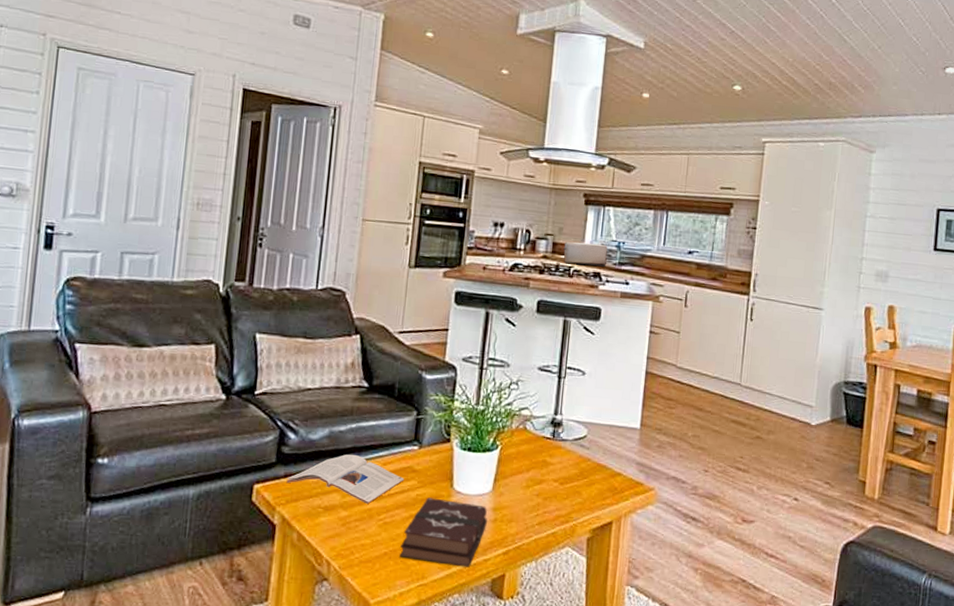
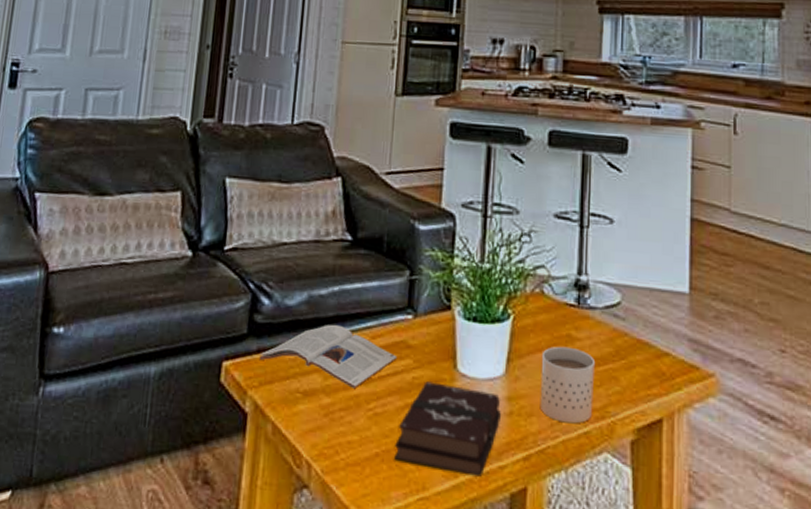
mug: none [518,469,564,527] -> present [539,346,596,424]
toaster: present [563,242,608,267] -> none [575,58,631,88]

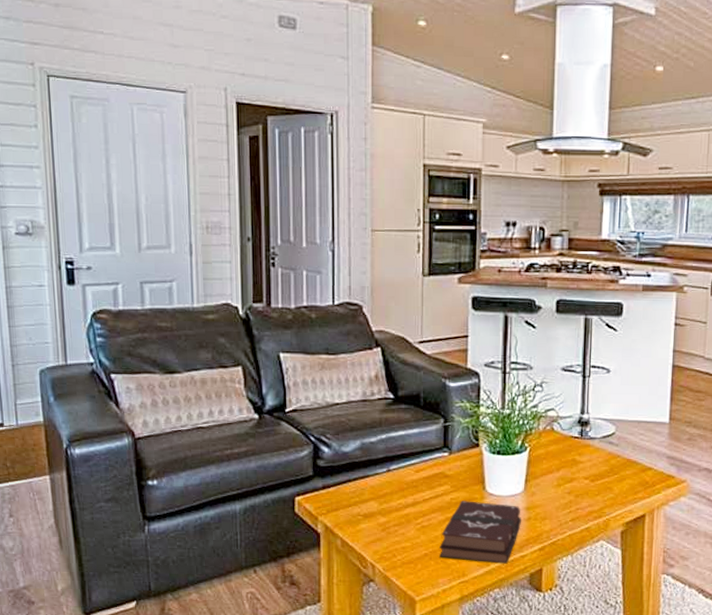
magazine: present [259,324,398,388] -> none [325,463,438,509]
mug: present [539,346,596,424] -> none [551,468,595,523]

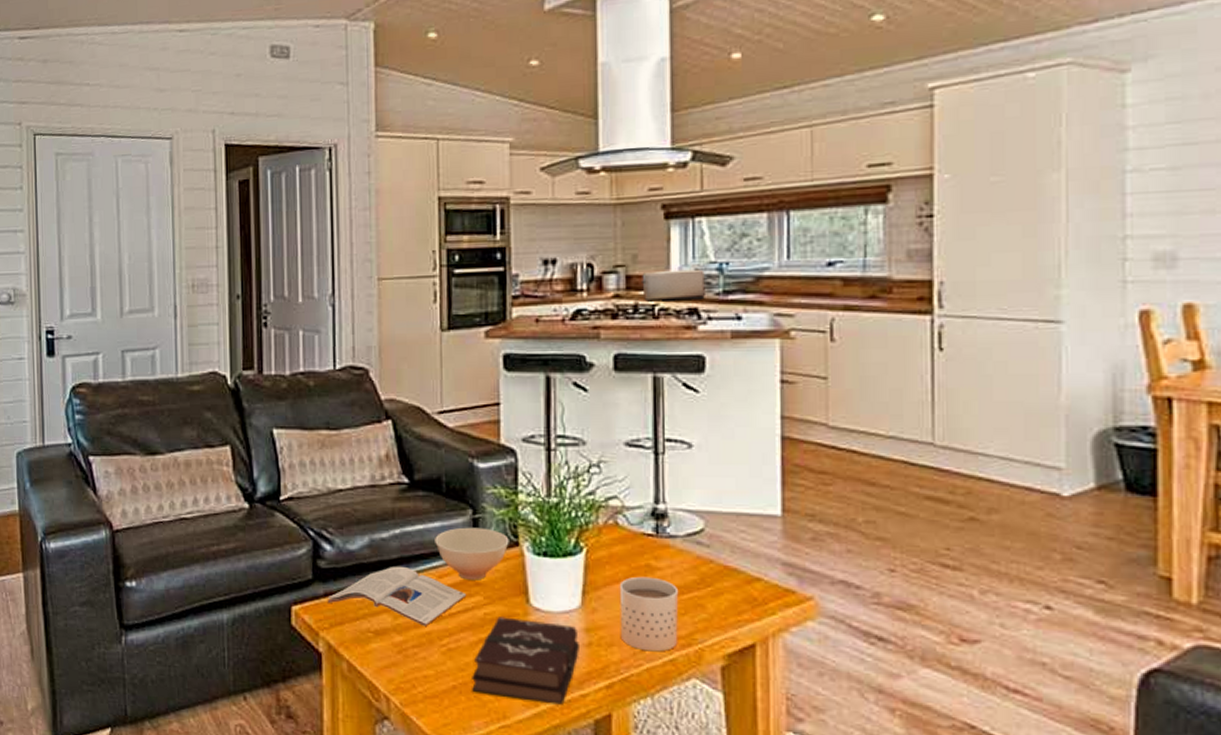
magazine: none [325,463,438,509] -> present [327,566,467,626]
bowl: none [414,433,472,474] -> present [435,527,509,580]
mug: none [551,468,595,523] -> present [619,576,679,652]
toaster: none [579,236,626,261] -> present [640,269,705,302]

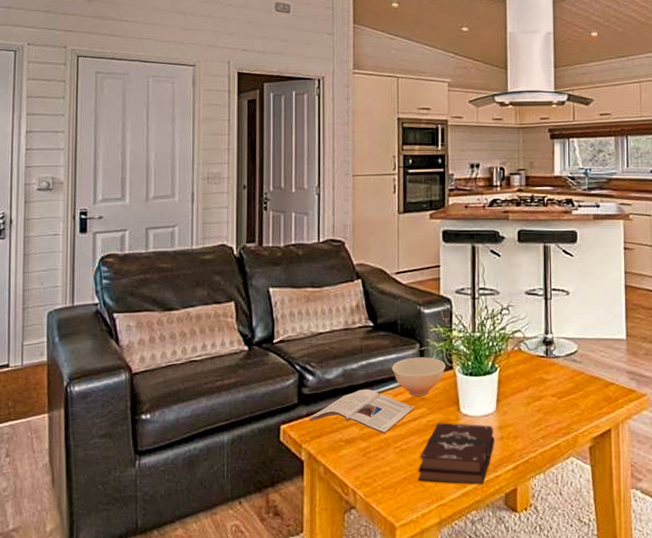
mug: present [619,576,679,652] -> none [522,386,562,440]
toaster: present [640,269,705,302] -> none [535,173,577,194]

